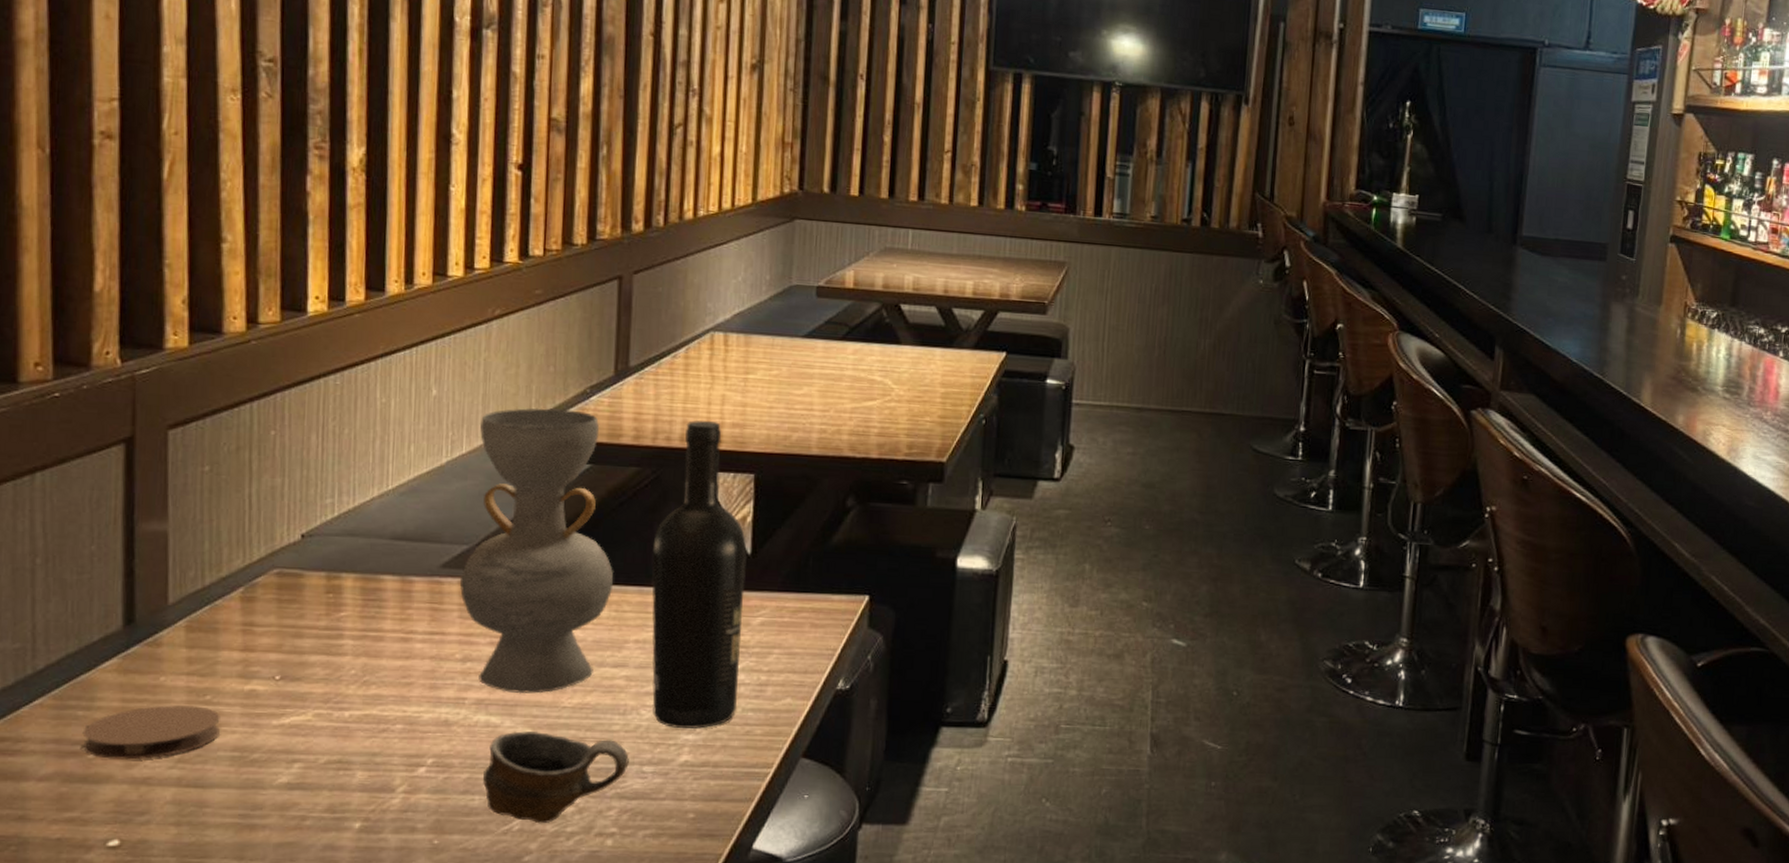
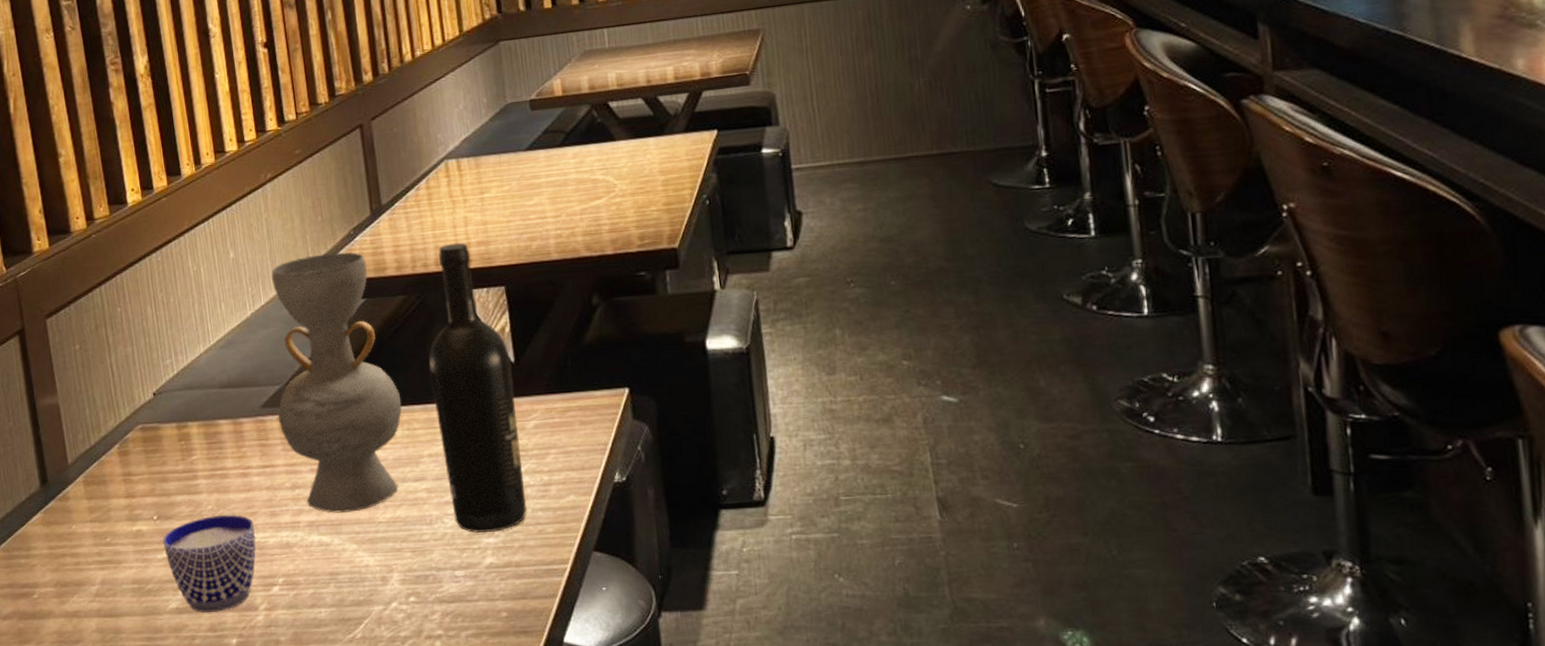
coaster: present [82,705,221,760] -> none [26,548,122,598]
cup: none [282,682,407,791] -> present [162,514,256,612]
cup: present [483,731,629,824] -> none [324,547,443,631]

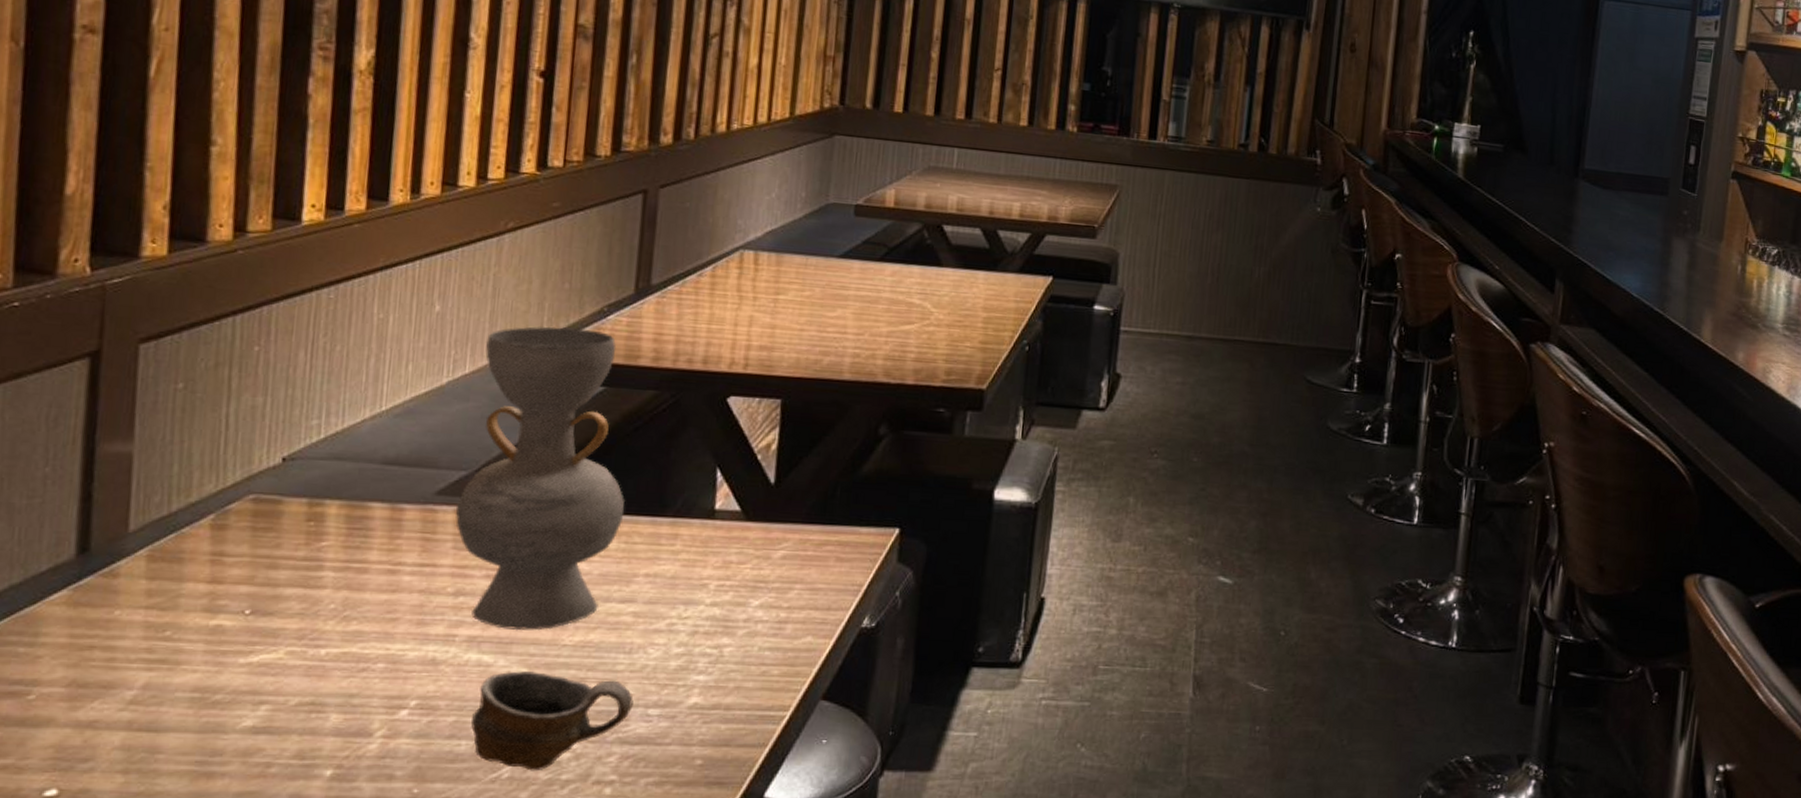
cup: present [162,514,256,612] -> none [251,617,391,735]
cup: none [324,547,443,631] -> present [471,671,633,771]
wine bottle: present [428,242,527,533] -> none [660,342,771,669]

